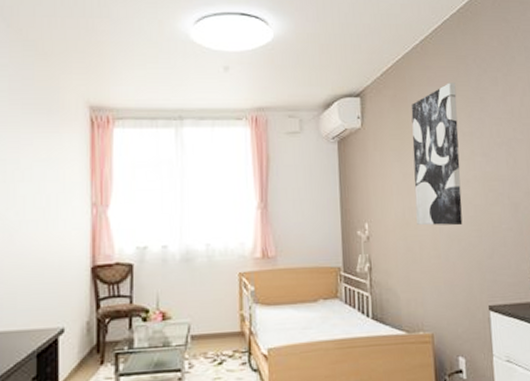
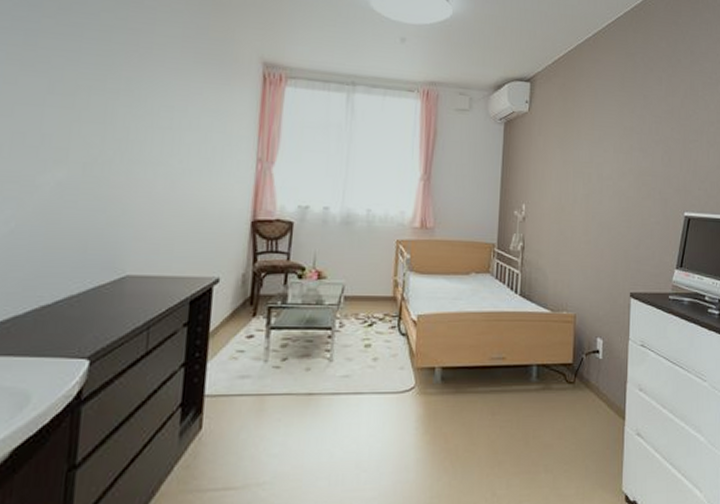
wall art: present [411,83,463,226] -> none [572,77,622,215]

